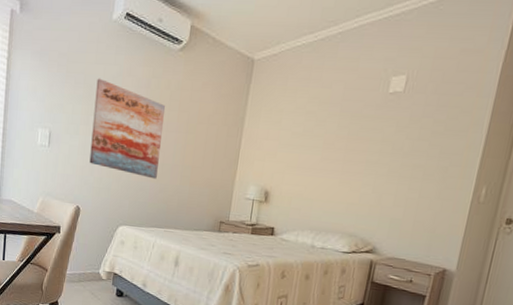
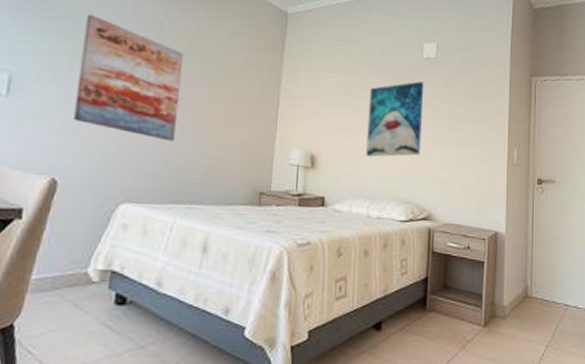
wall art: none [316,118,385,193] -> present [366,81,423,157]

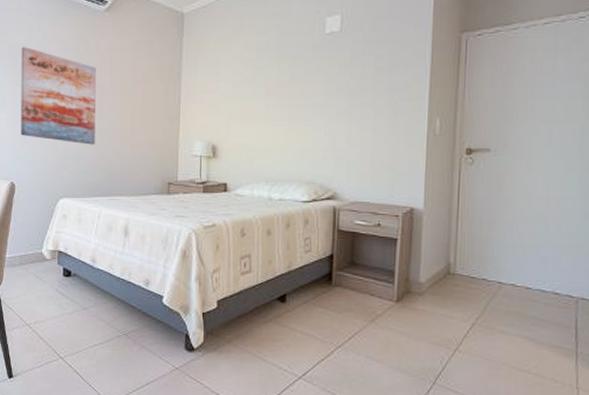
wall art: present [366,81,423,157] -> none [266,59,326,142]

